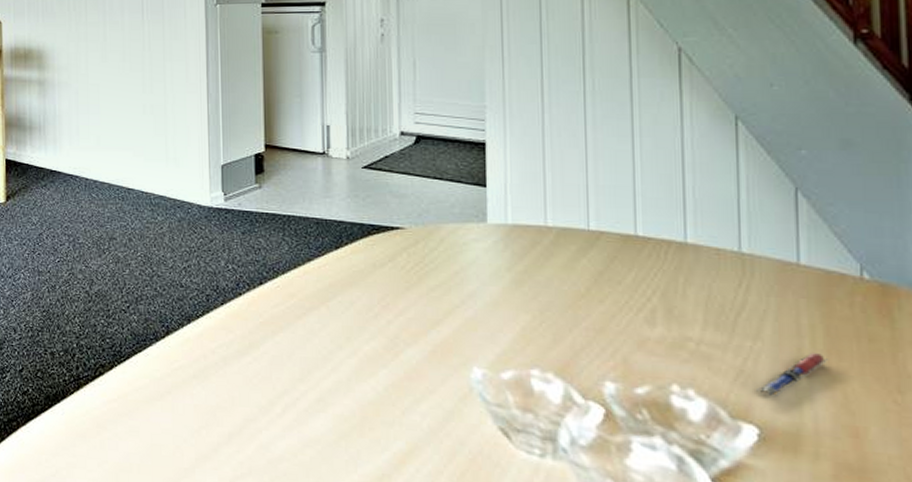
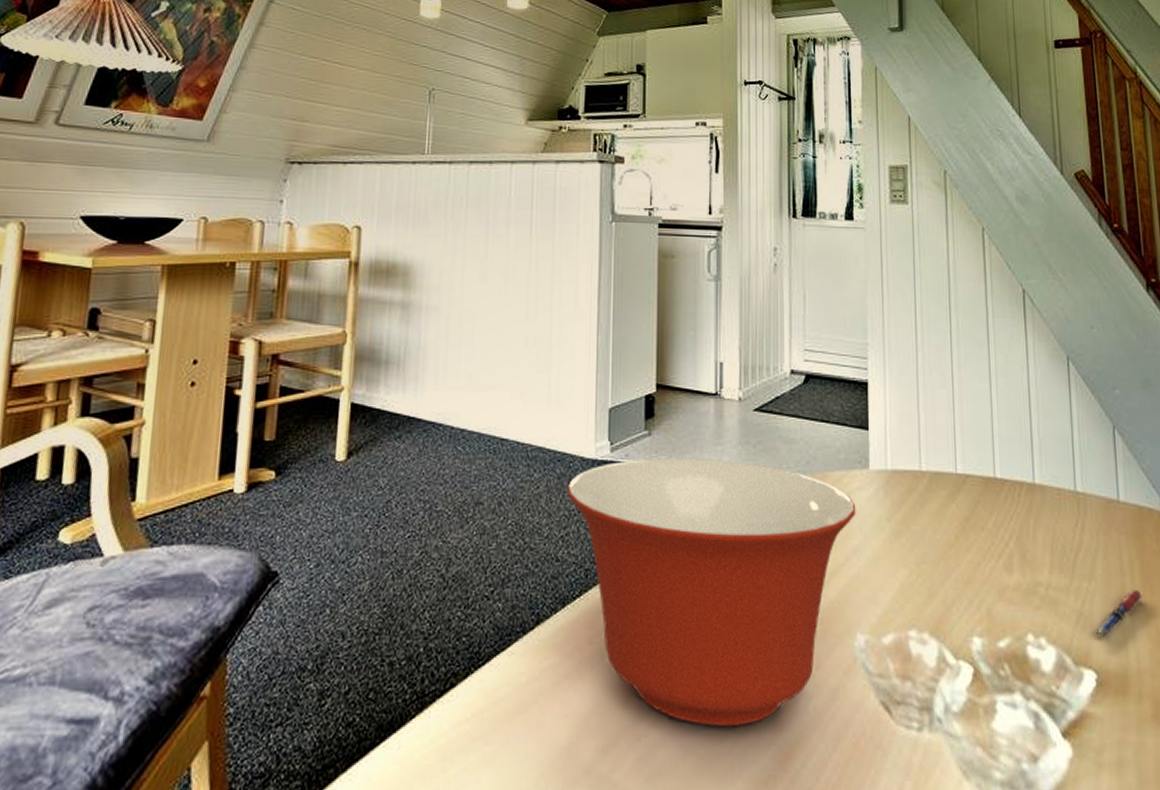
mixing bowl: none [187,207,473,432] -> present [567,458,856,727]

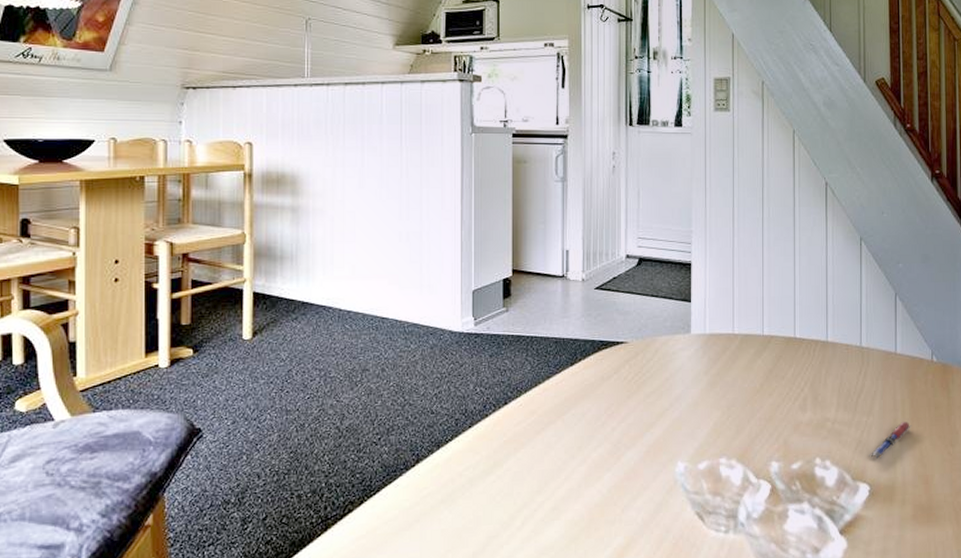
mixing bowl: present [567,458,856,727] -> none [438,329,679,535]

